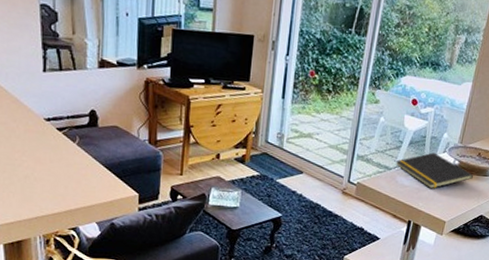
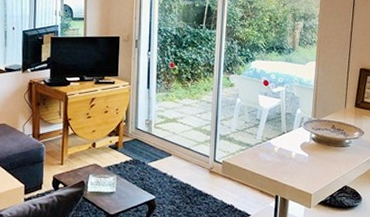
notepad: present [395,152,473,189] -> none [256,128,331,163]

